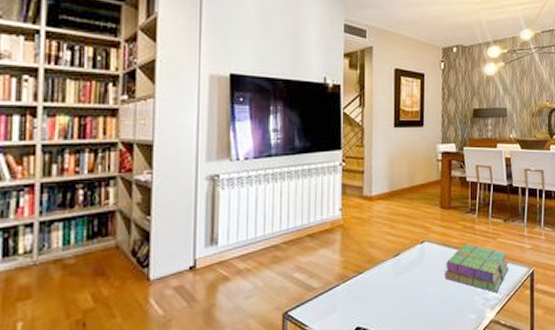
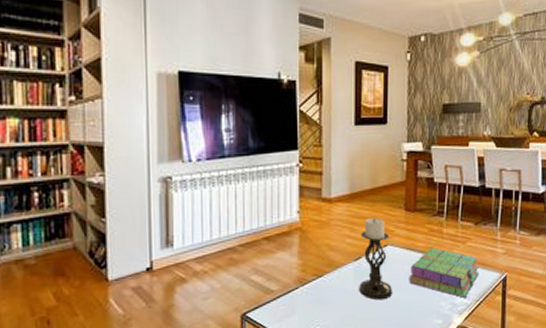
candle holder: none [398,214,430,296] -> present [359,216,393,300]

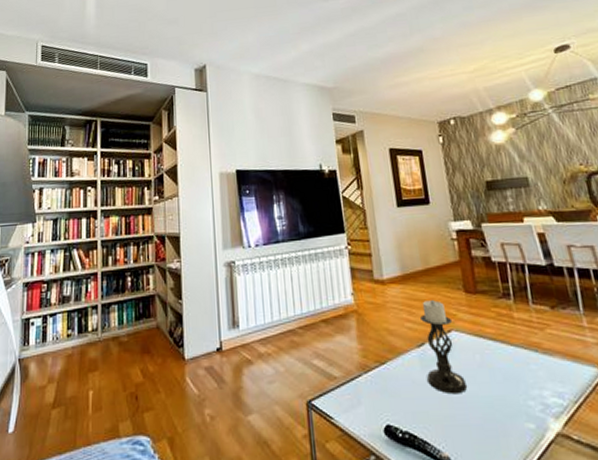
stack of books: present [409,248,479,299] -> none [483,335,571,399]

